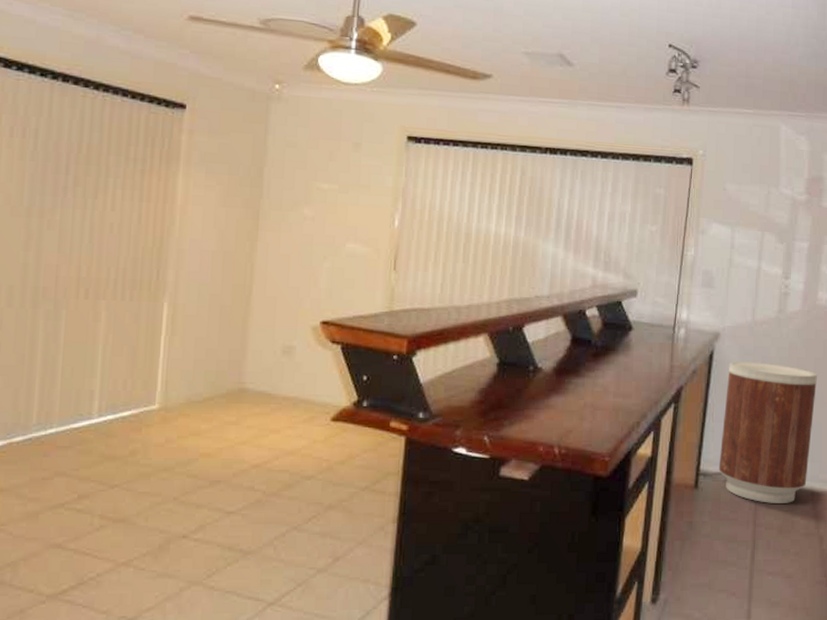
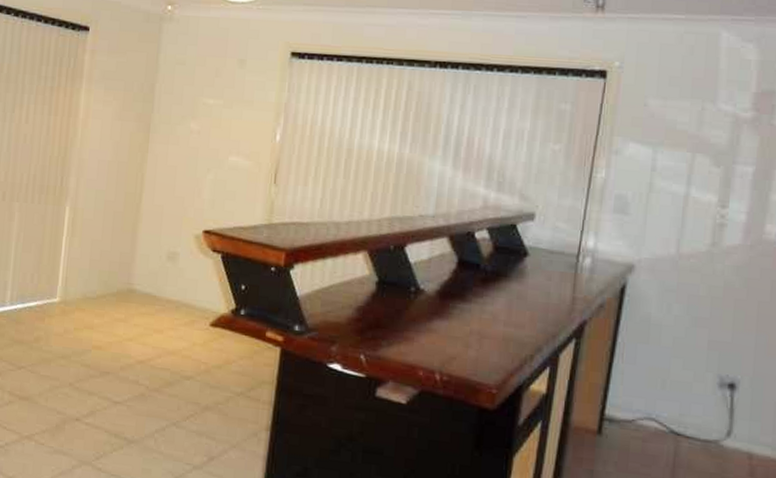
trash can: present [718,361,818,503] -> none [628,297,762,465]

